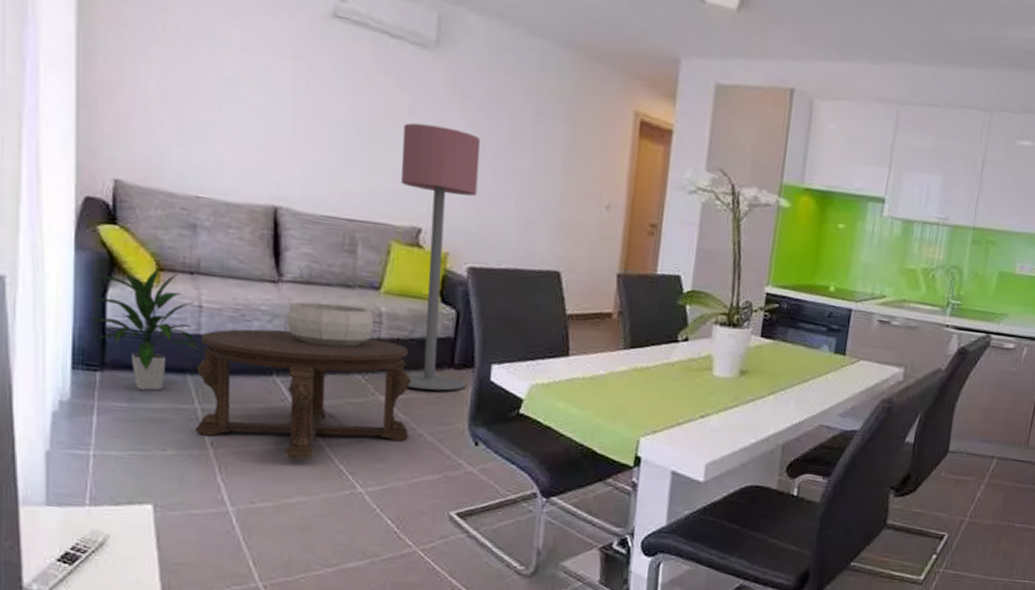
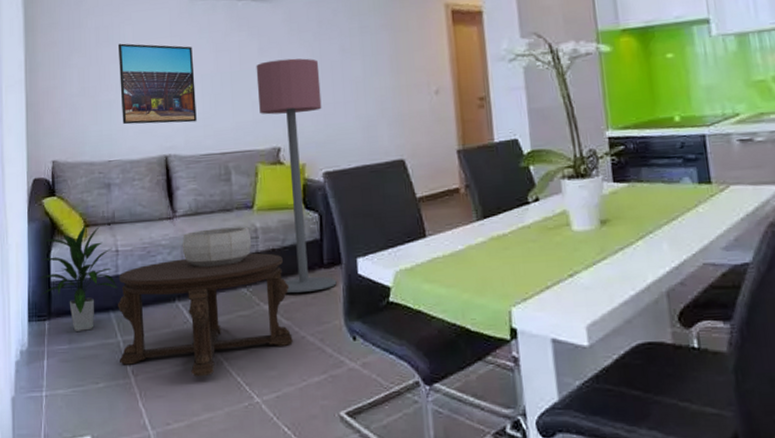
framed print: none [218,48,323,175] -> present [117,43,197,125]

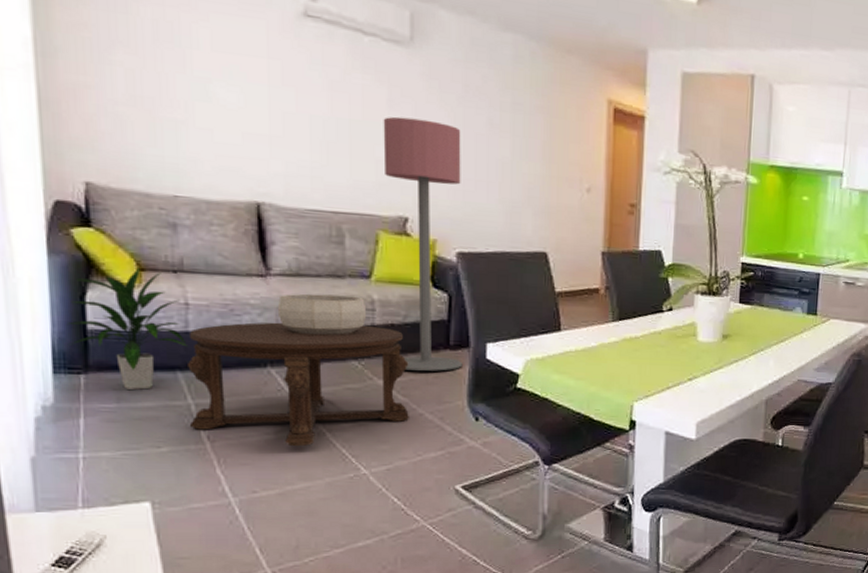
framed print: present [117,43,197,125] -> none [187,49,302,170]

